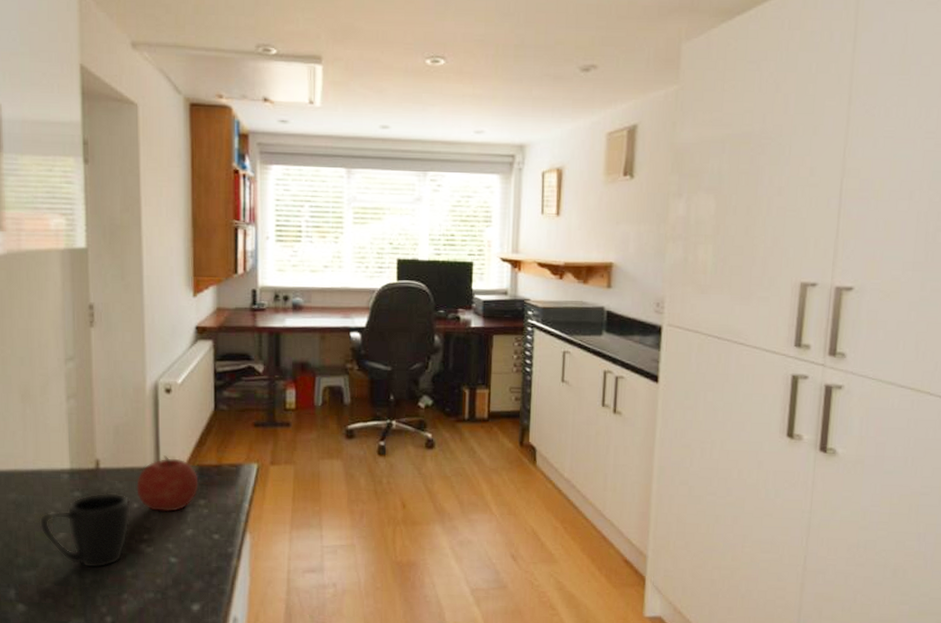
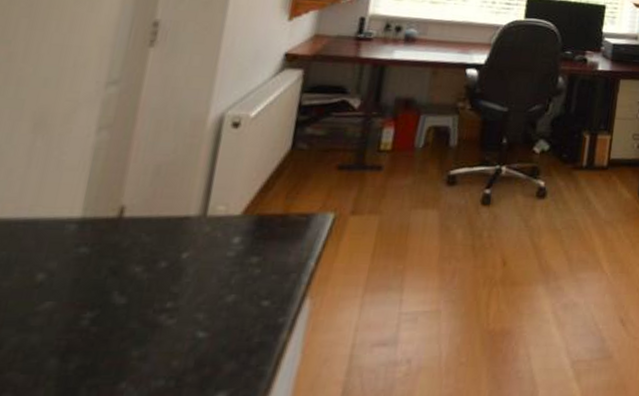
mug: present [39,492,131,569] -> none [17,247,157,349]
fruit: present [136,455,199,512] -> none [168,202,255,272]

